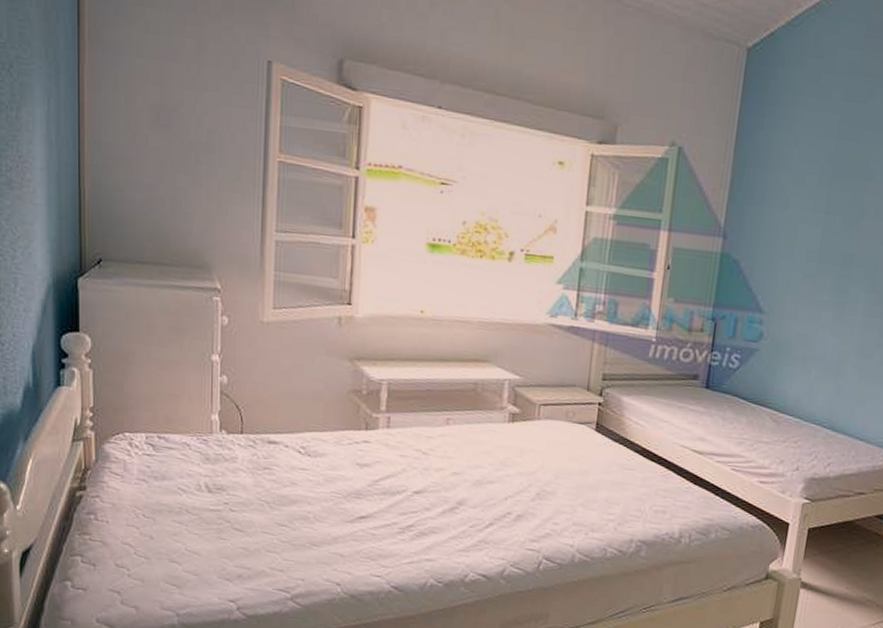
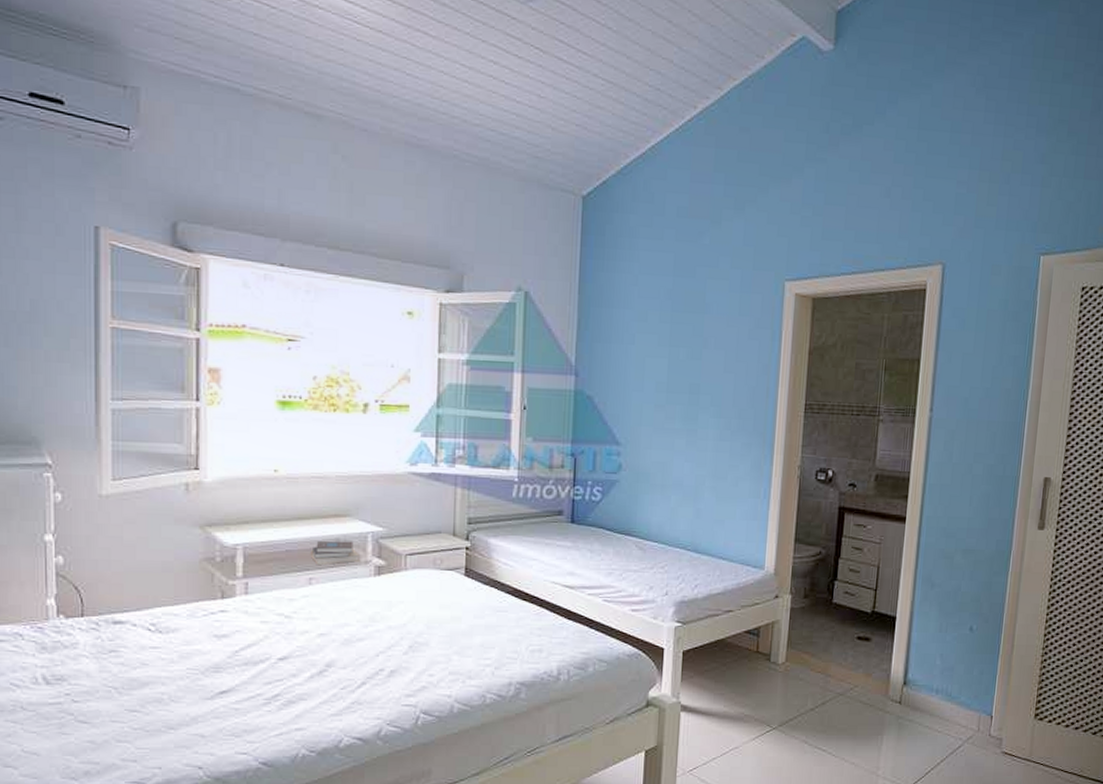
books: none [449,383,496,408] -> present [310,540,359,565]

